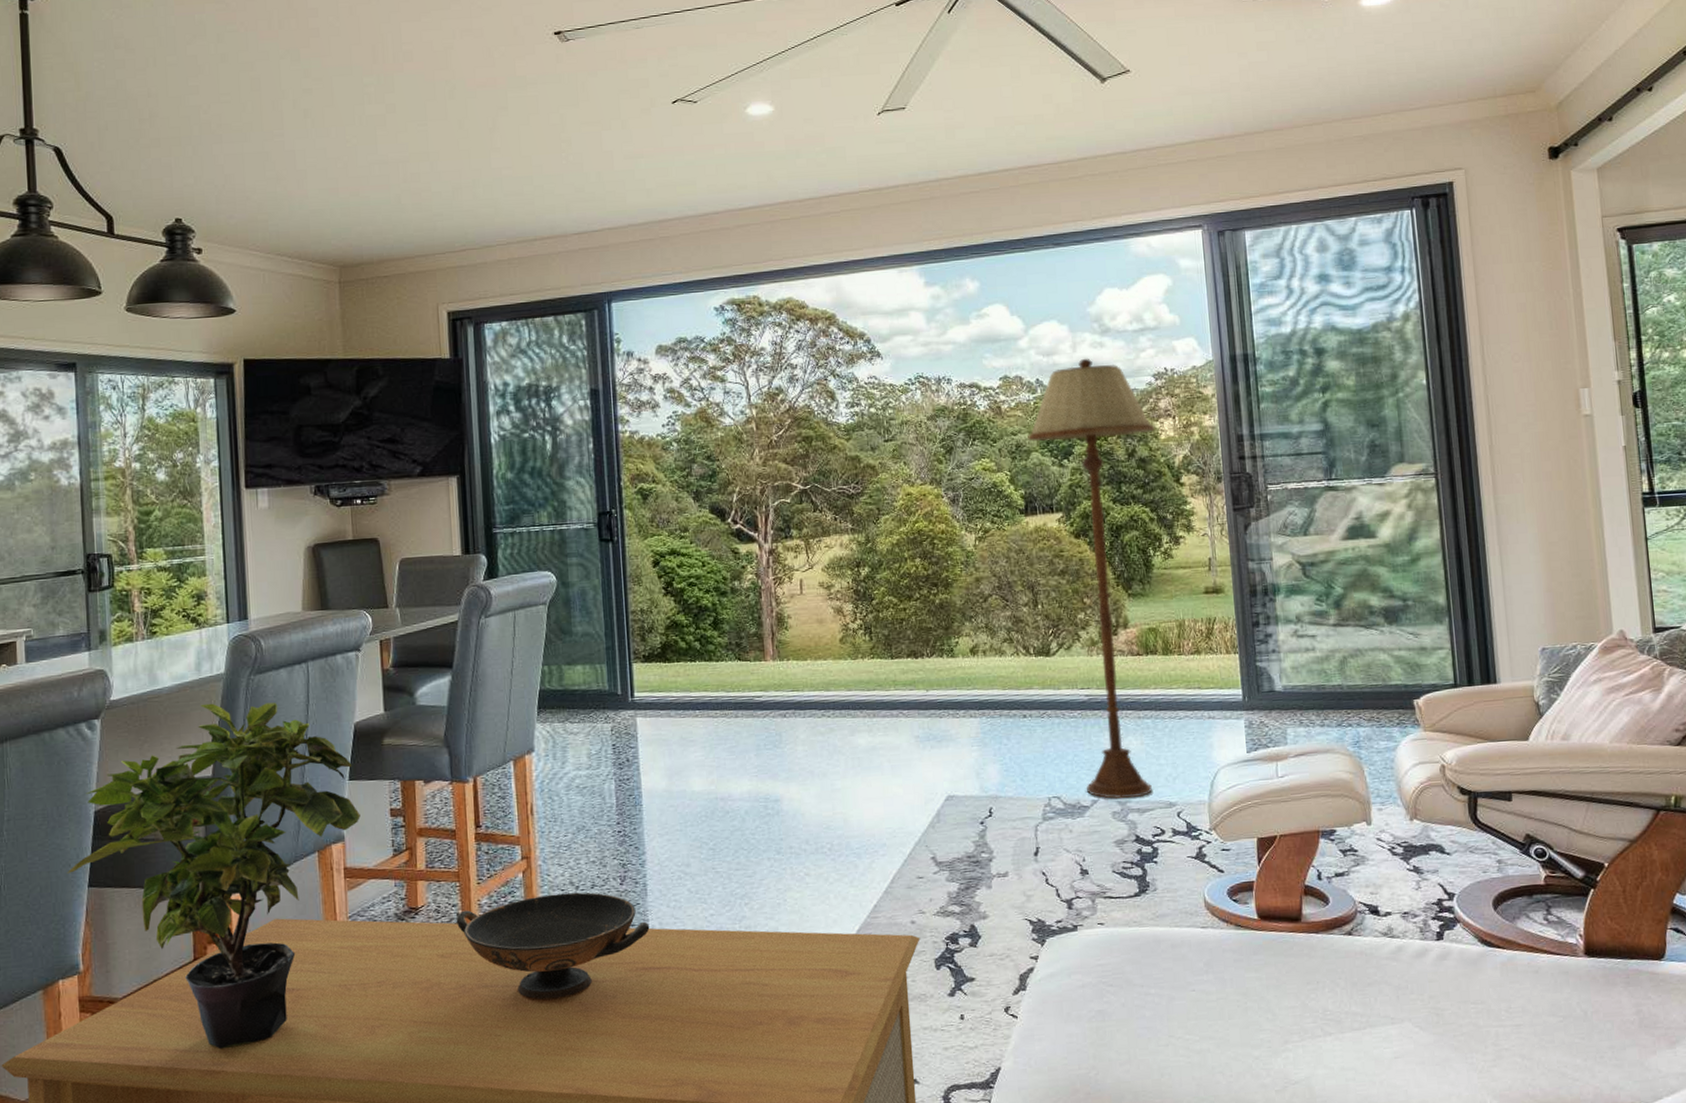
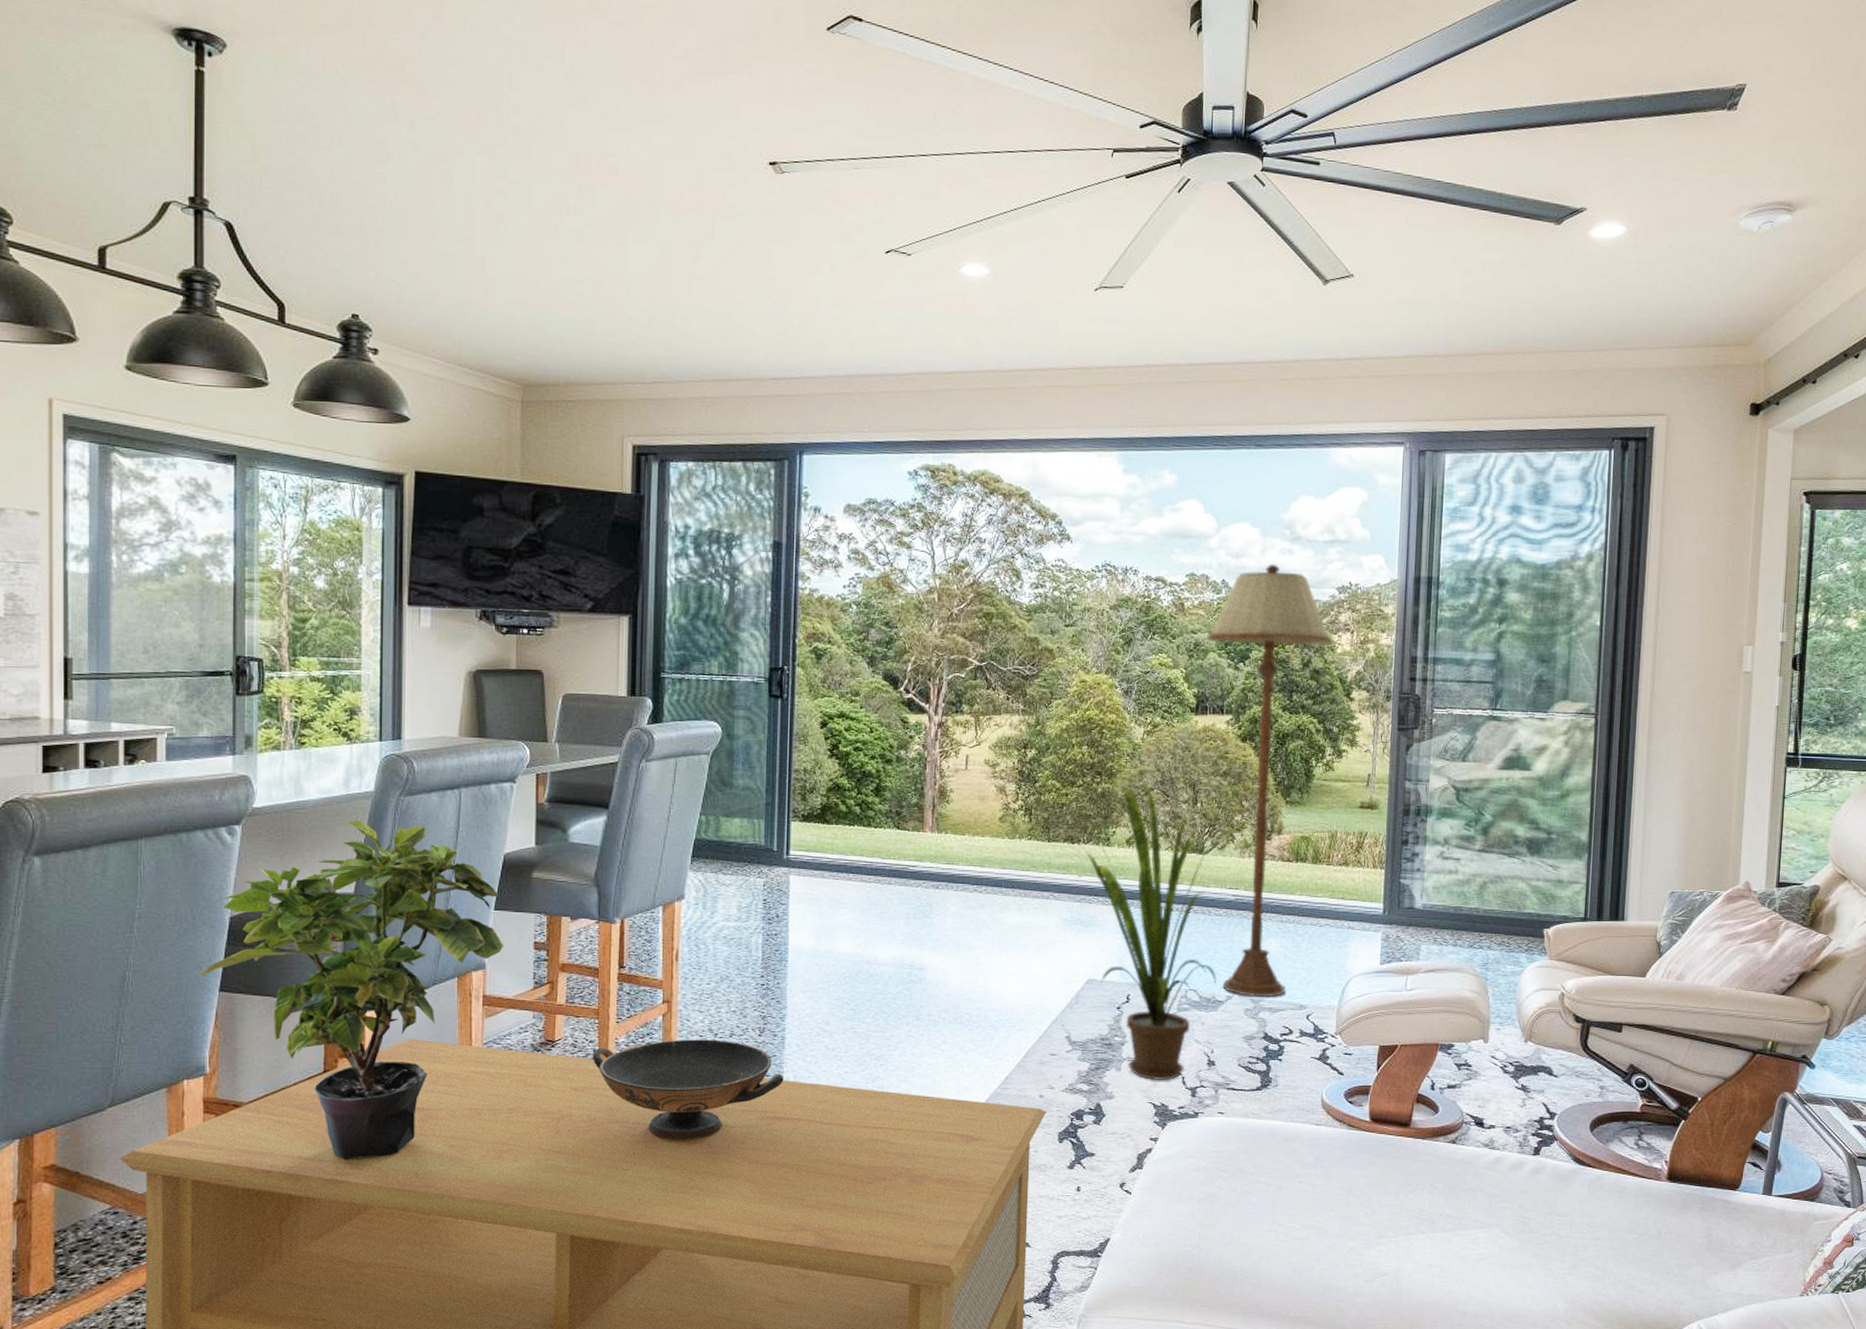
house plant: none [921,584,1089,896] -> present [1080,777,1245,1080]

